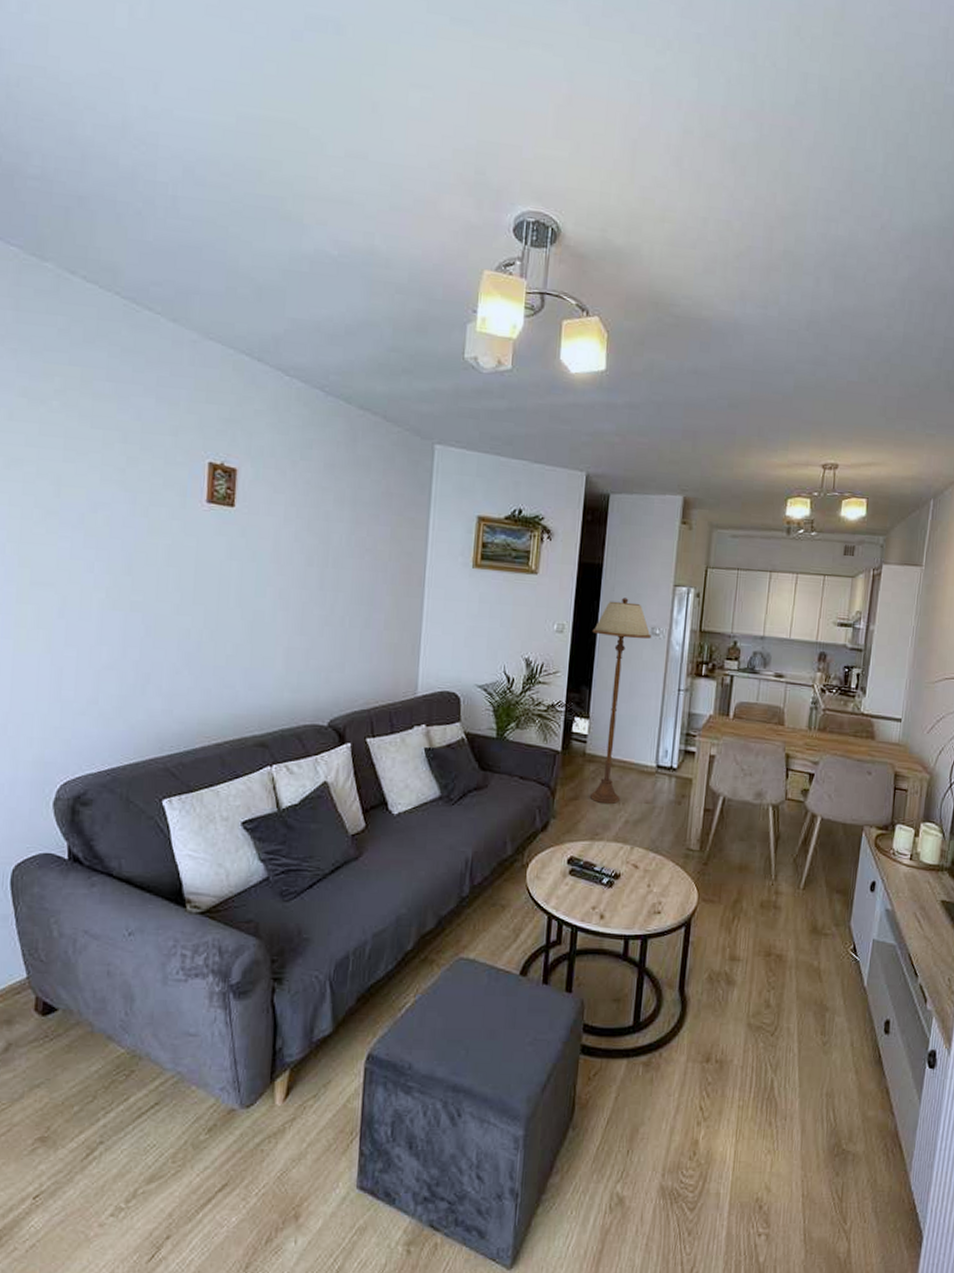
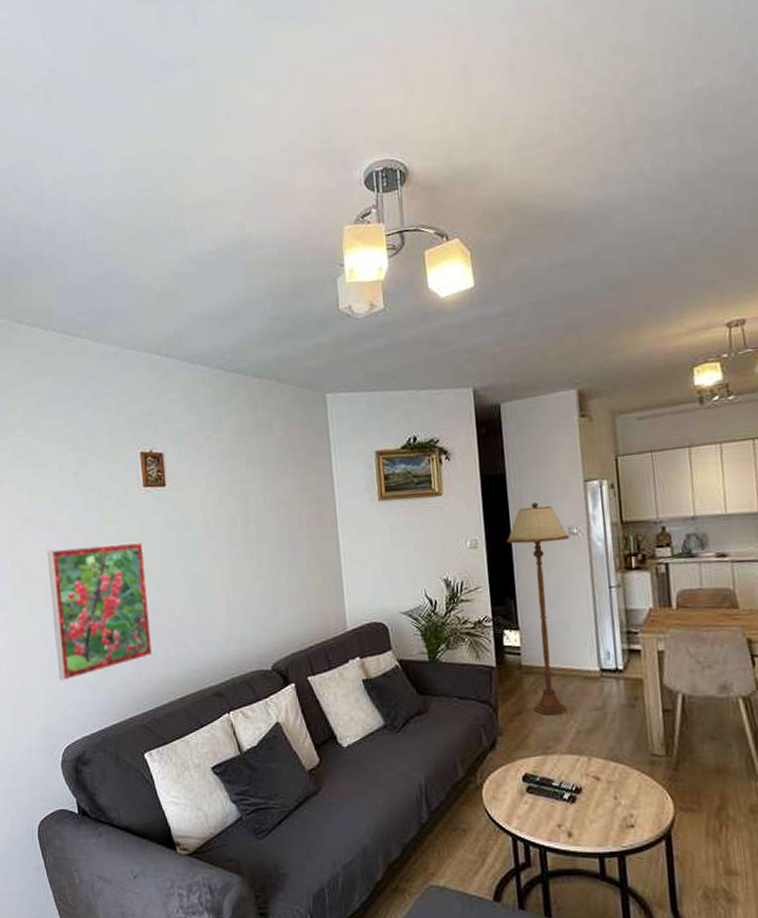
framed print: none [65,554,197,708] -> present [48,541,153,681]

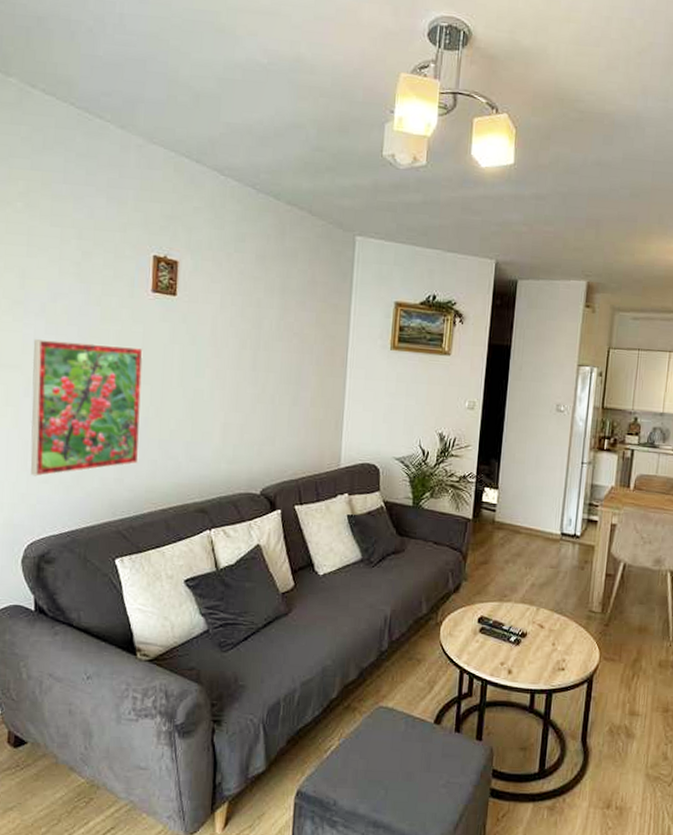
floor lamp: present [506,502,569,715] -> none [498,377,556,568]

